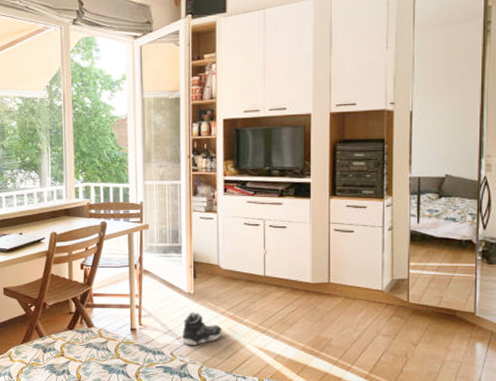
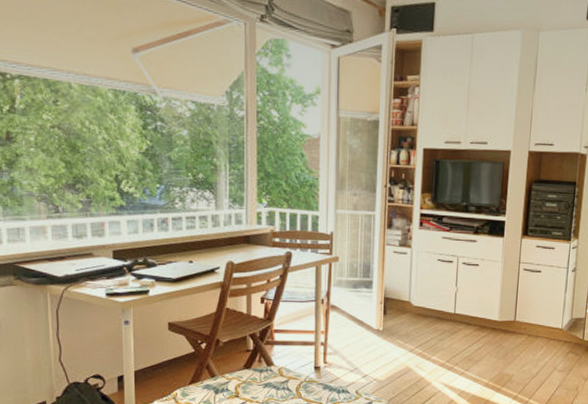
sneaker: present [181,312,222,345] -> none [367,349,410,383]

